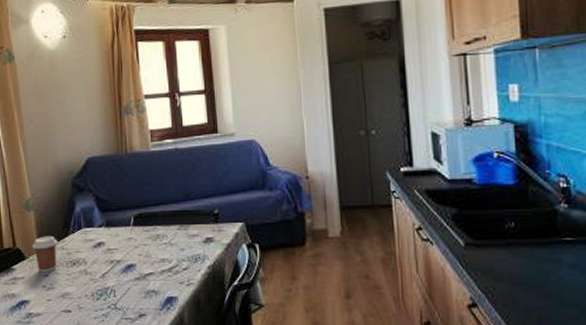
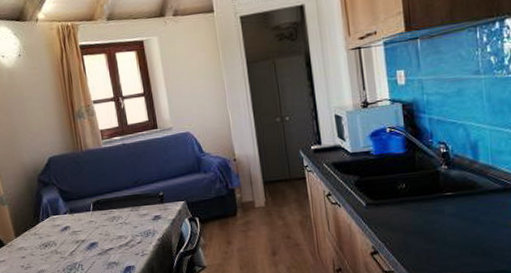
coffee cup: present [32,236,58,273] -> none [9,225,32,255]

